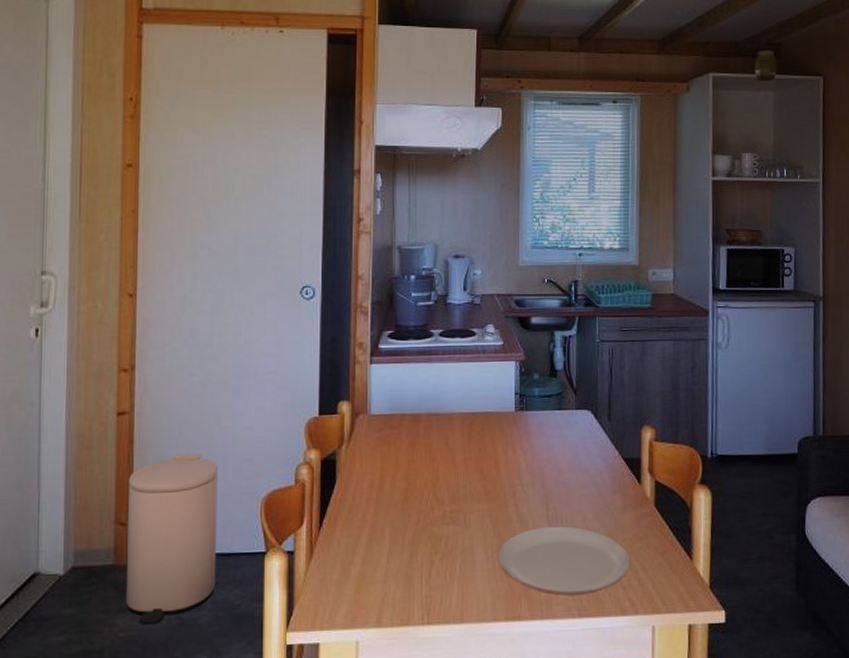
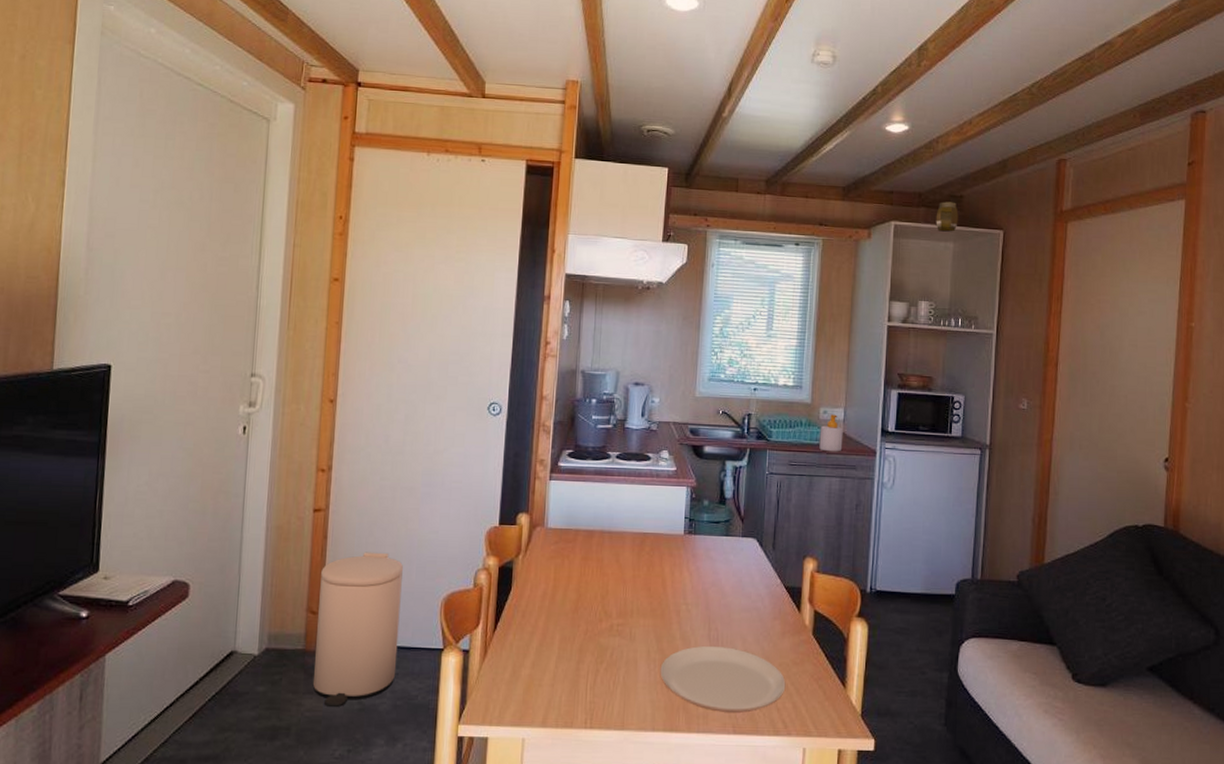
soap bottle: none [649,275,674,315] -> present [819,414,843,452]

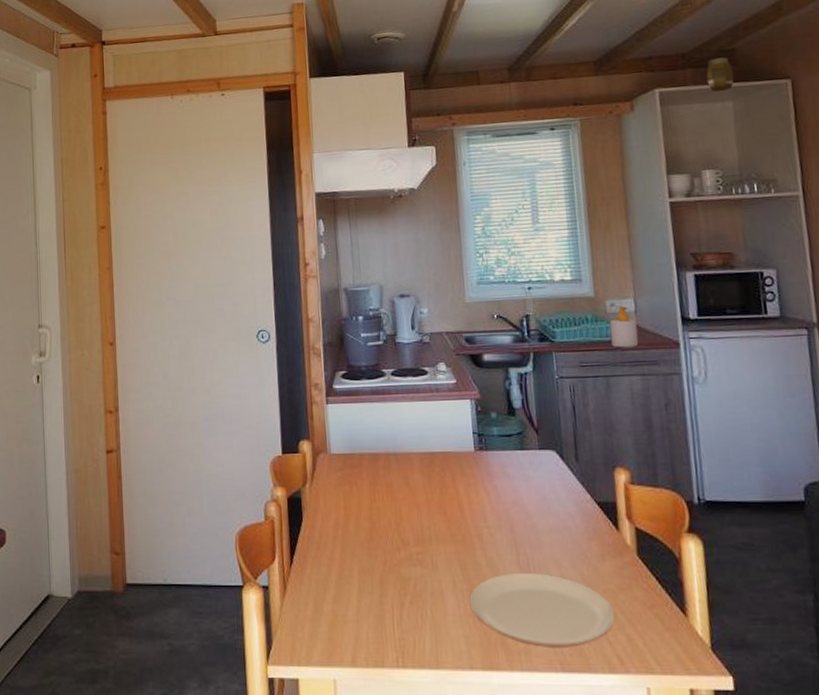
pedal bin: present [312,552,403,707] -> none [120,489,201,648]

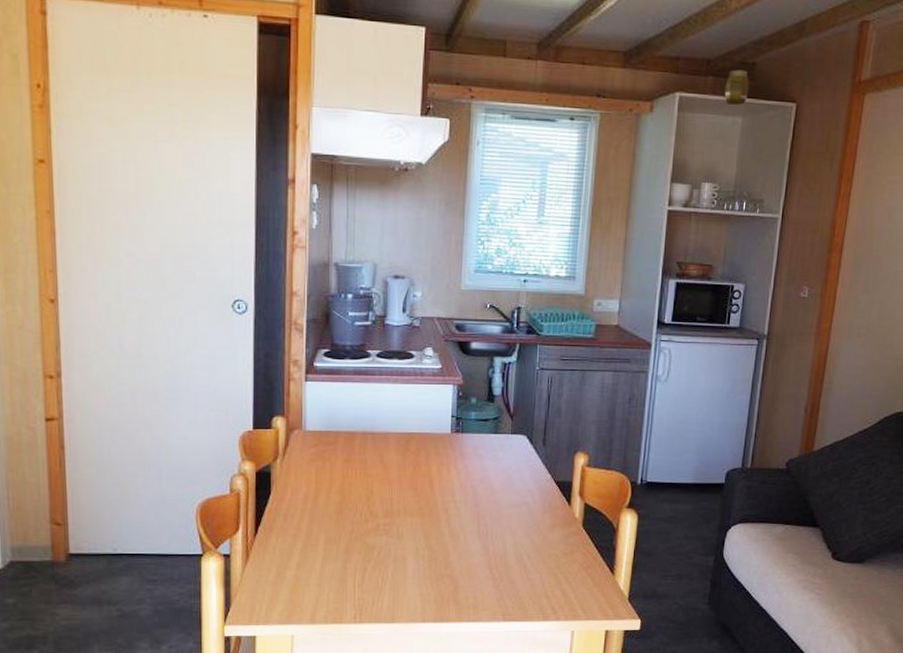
plate: present [469,572,615,647] -> none [429,540,555,602]
soap bottle: present [609,306,639,348] -> none [592,306,618,346]

